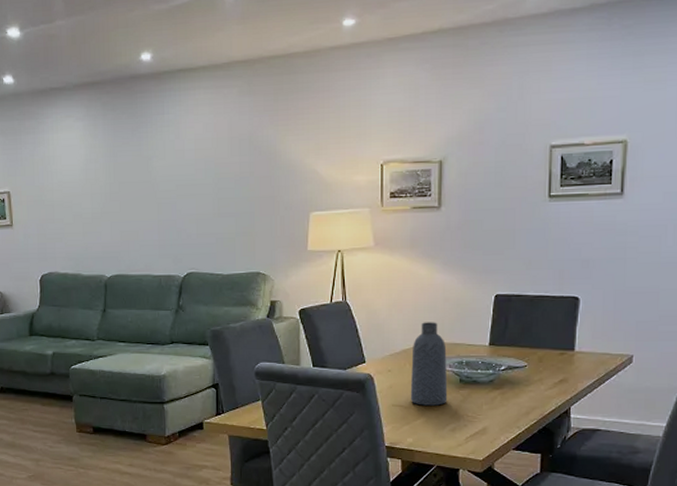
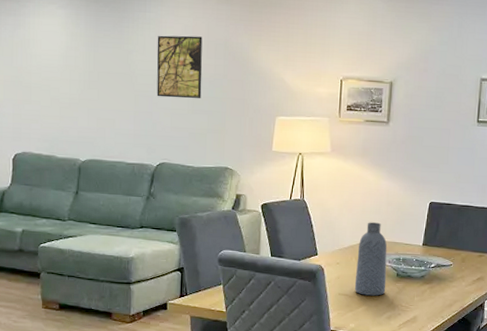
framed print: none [177,133,227,203] -> present [156,35,203,99]

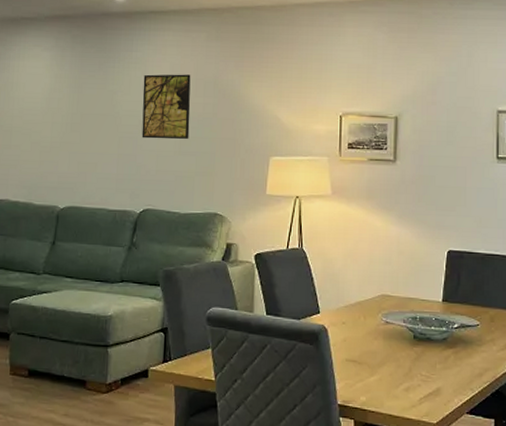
vase: present [354,222,387,296] -> none [364,274,402,363]

